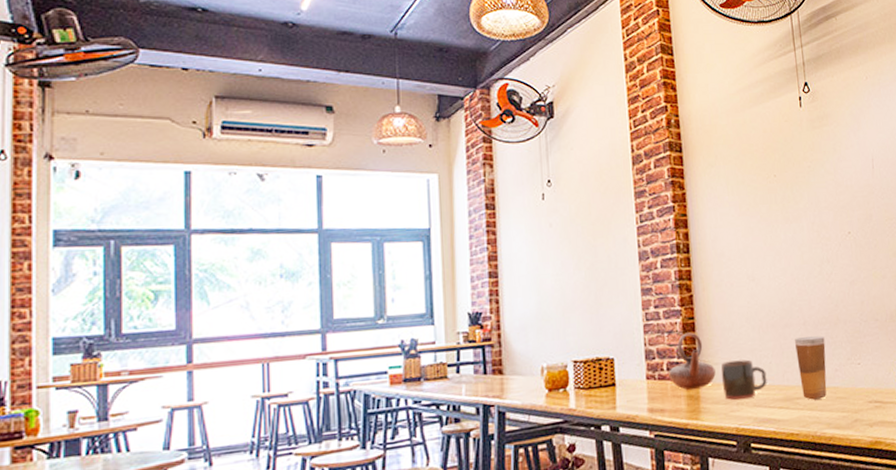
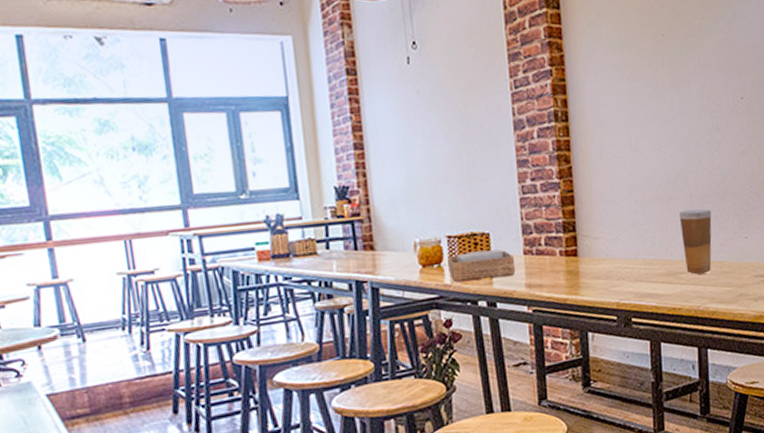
napkin holder: none [573,374,639,406] -> present [447,249,516,282]
teapot: present [669,332,716,390] -> none [547,205,596,265]
mug: present [721,359,767,400] -> none [601,233,650,275]

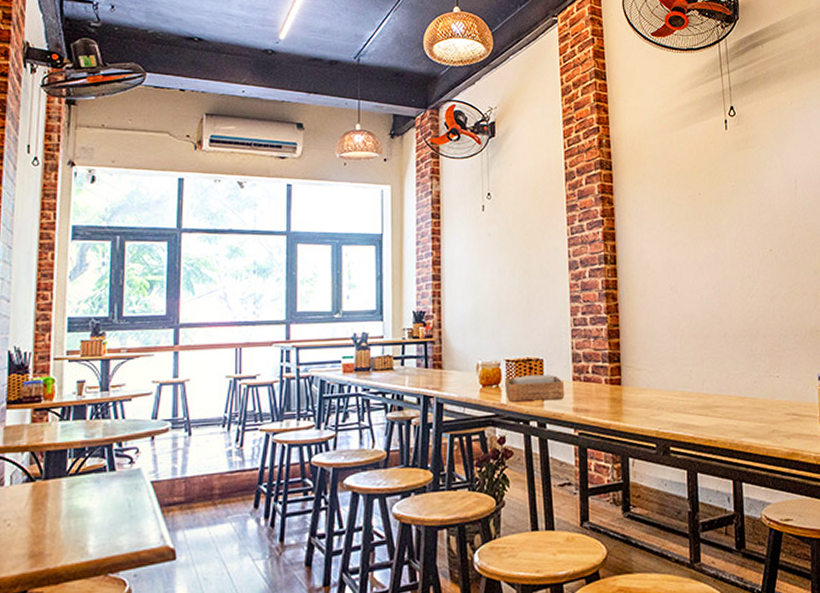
beverage cup: present [678,209,712,275] -> none [714,348,745,409]

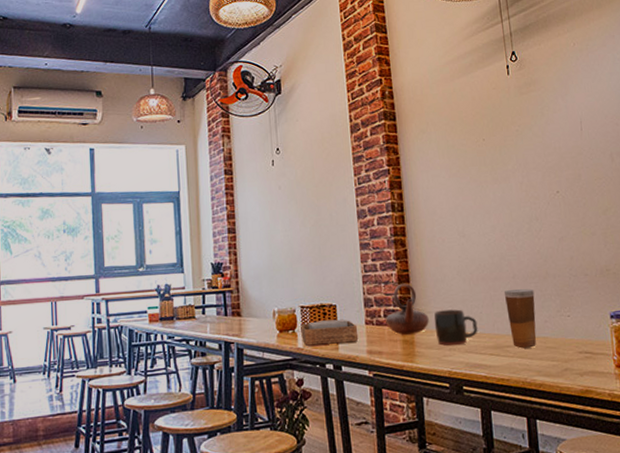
teapot: none [594,338,638,392] -> present [385,283,429,335]
mug: none [643,367,687,404] -> present [434,309,478,345]
beverage cup: none [714,348,745,409] -> present [503,289,537,349]

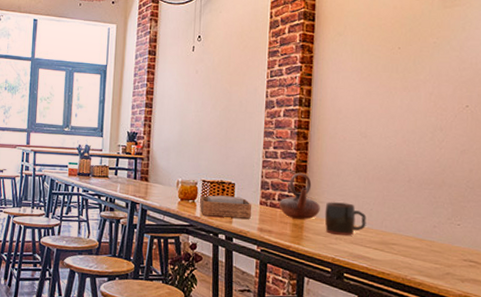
beverage cup: present [503,289,537,349] -> none [397,192,427,249]

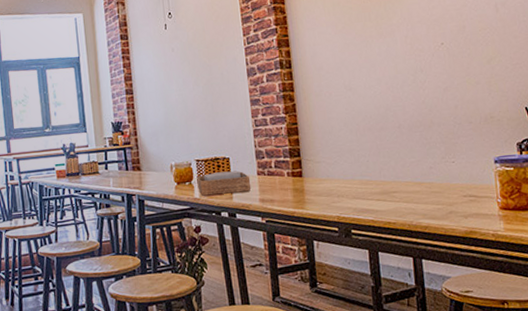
teapot: present [279,172,320,220] -> none [276,135,318,184]
mug: present [324,202,366,235] -> none [322,158,365,192]

